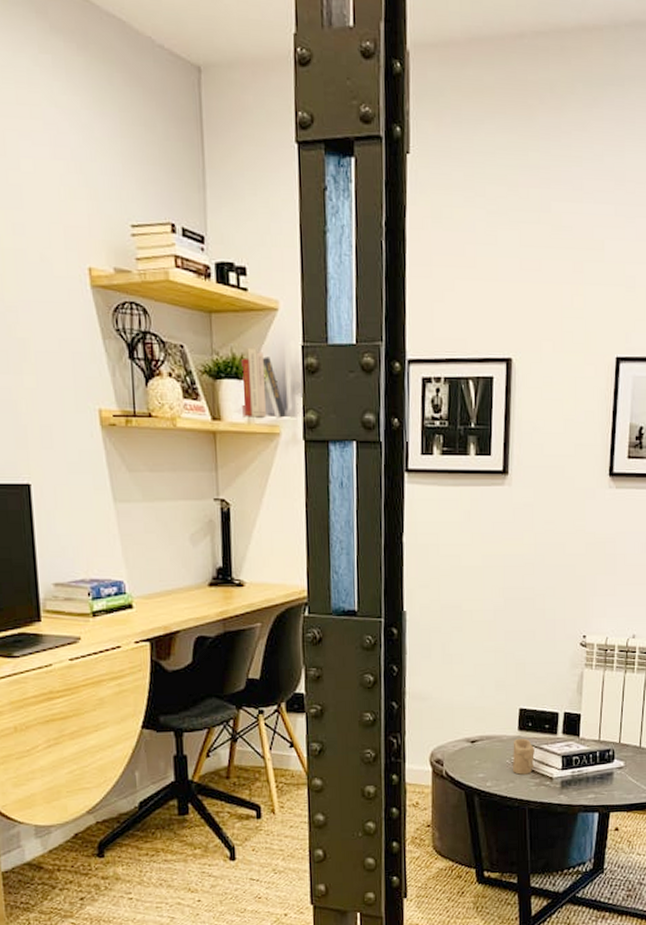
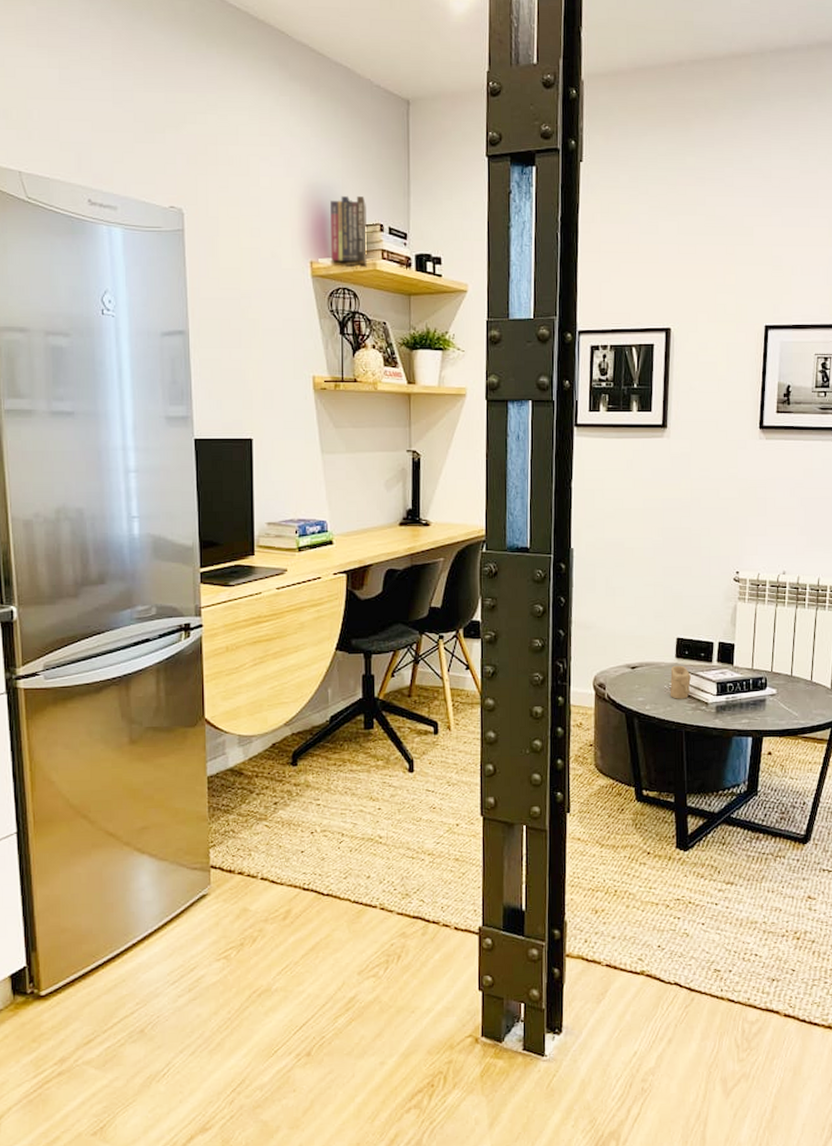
books: none [109,186,158,278] -> present [330,196,367,268]
books: present [240,348,286,419] -> none [433,324,471,383]

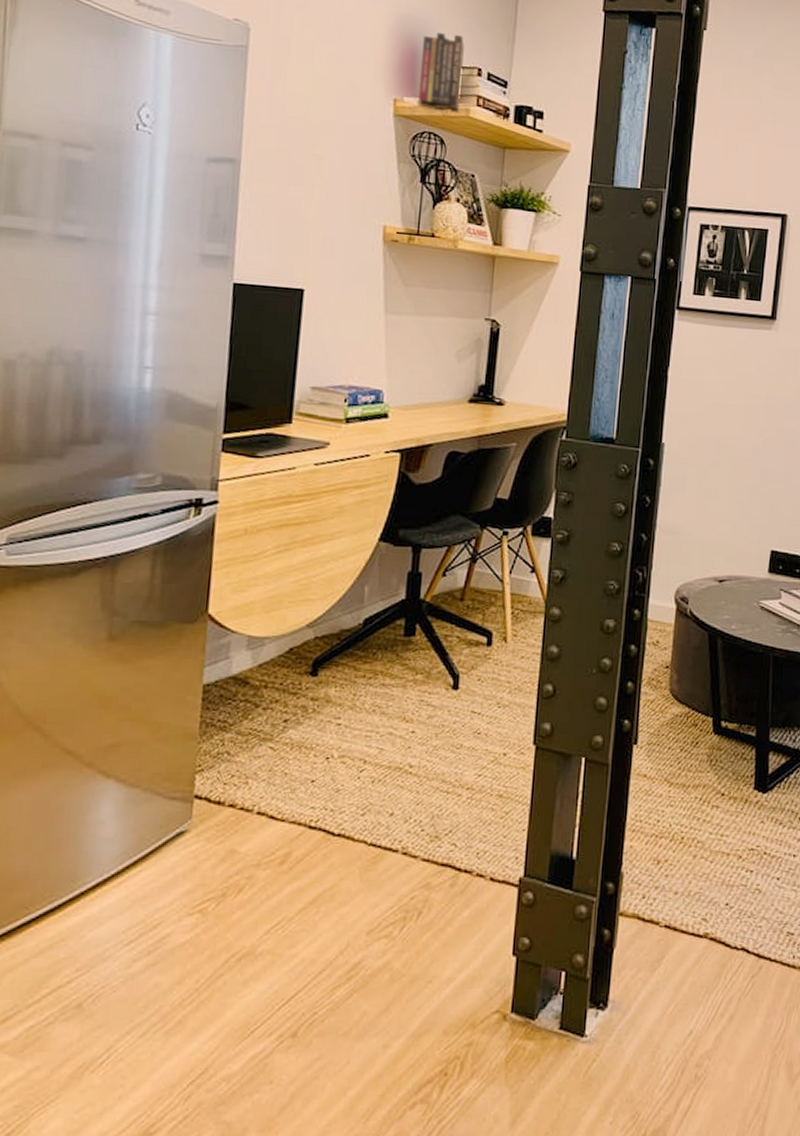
candle: present [669,665,691,699] -> none [759,581,783,619]

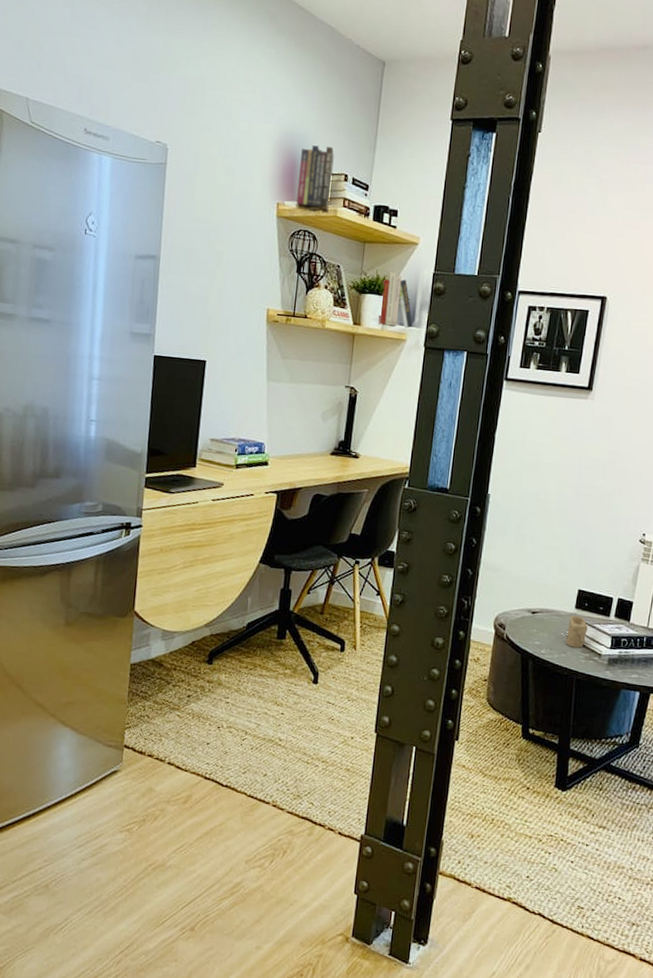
books: none [523,183,566,250] -> present [378,272,413,329]
candle: none [759,581,783,619] -> present [565,615,588,648]

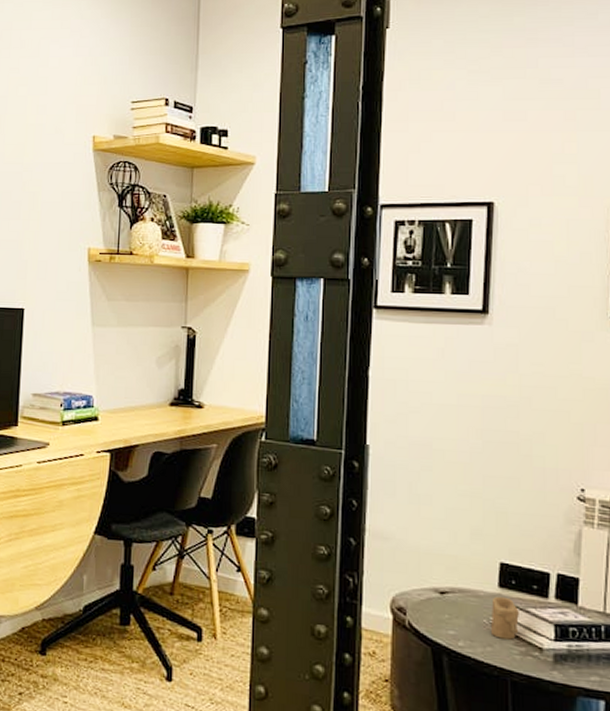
books: present [296,145,334,214] -> none [113,72,152,142]
books: present [378,272,413,329] -> none [215,197,256,258]

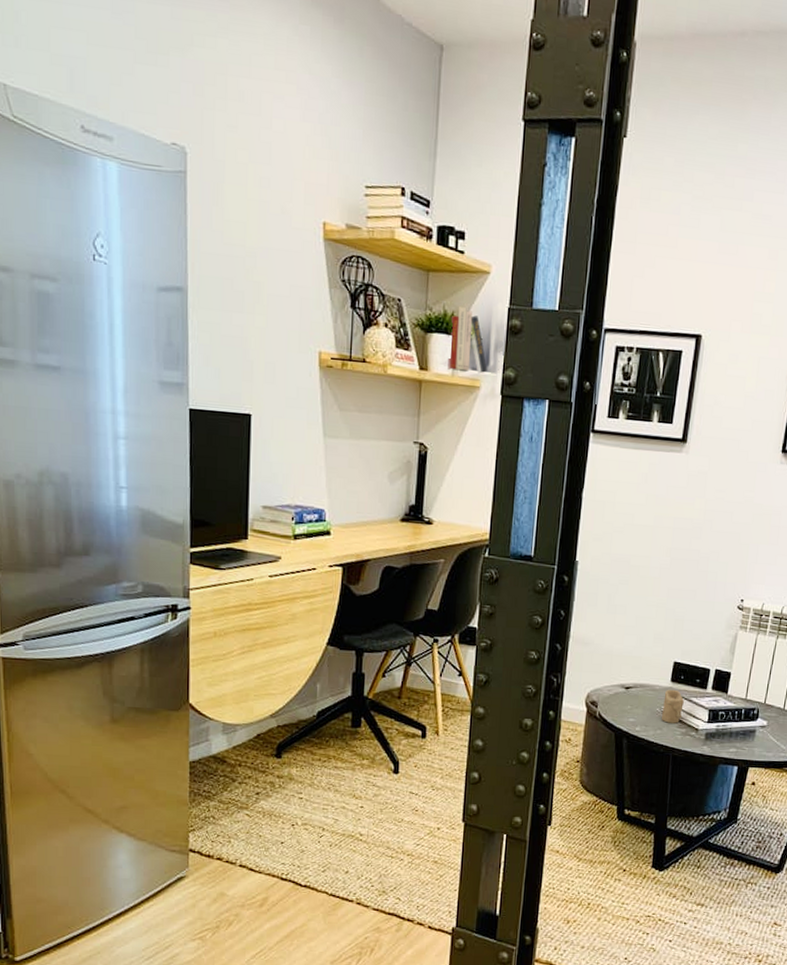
books: none [215,197,256,258] -> present [448,307,487,374]

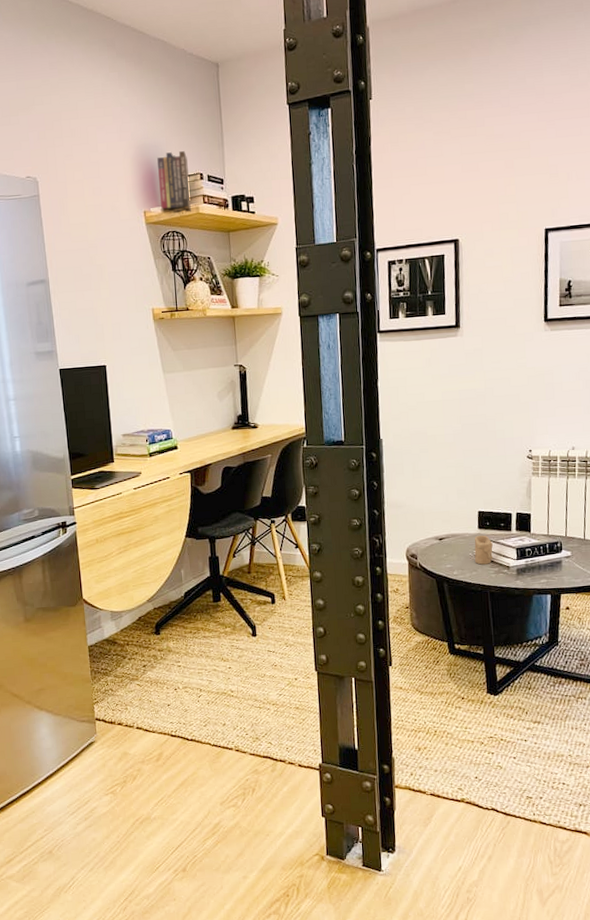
books: none [345,150,388,236] -> present [157,151,191,214]
books: present [448,307,487,374] -> none [251,254,286,305]

